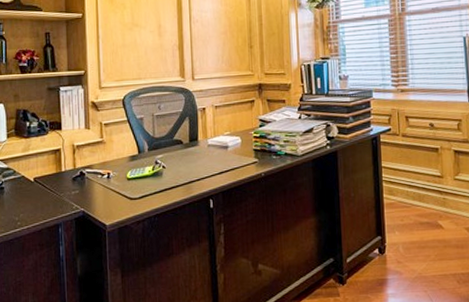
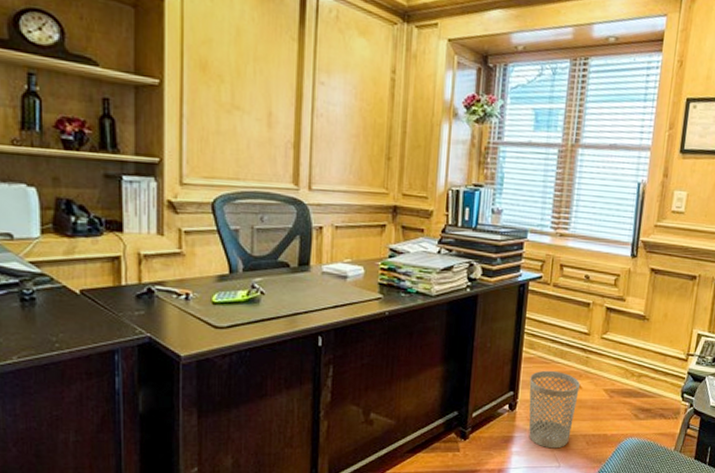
wastebasket: none [394,213,442,289] -> present [528,370,580,449]

